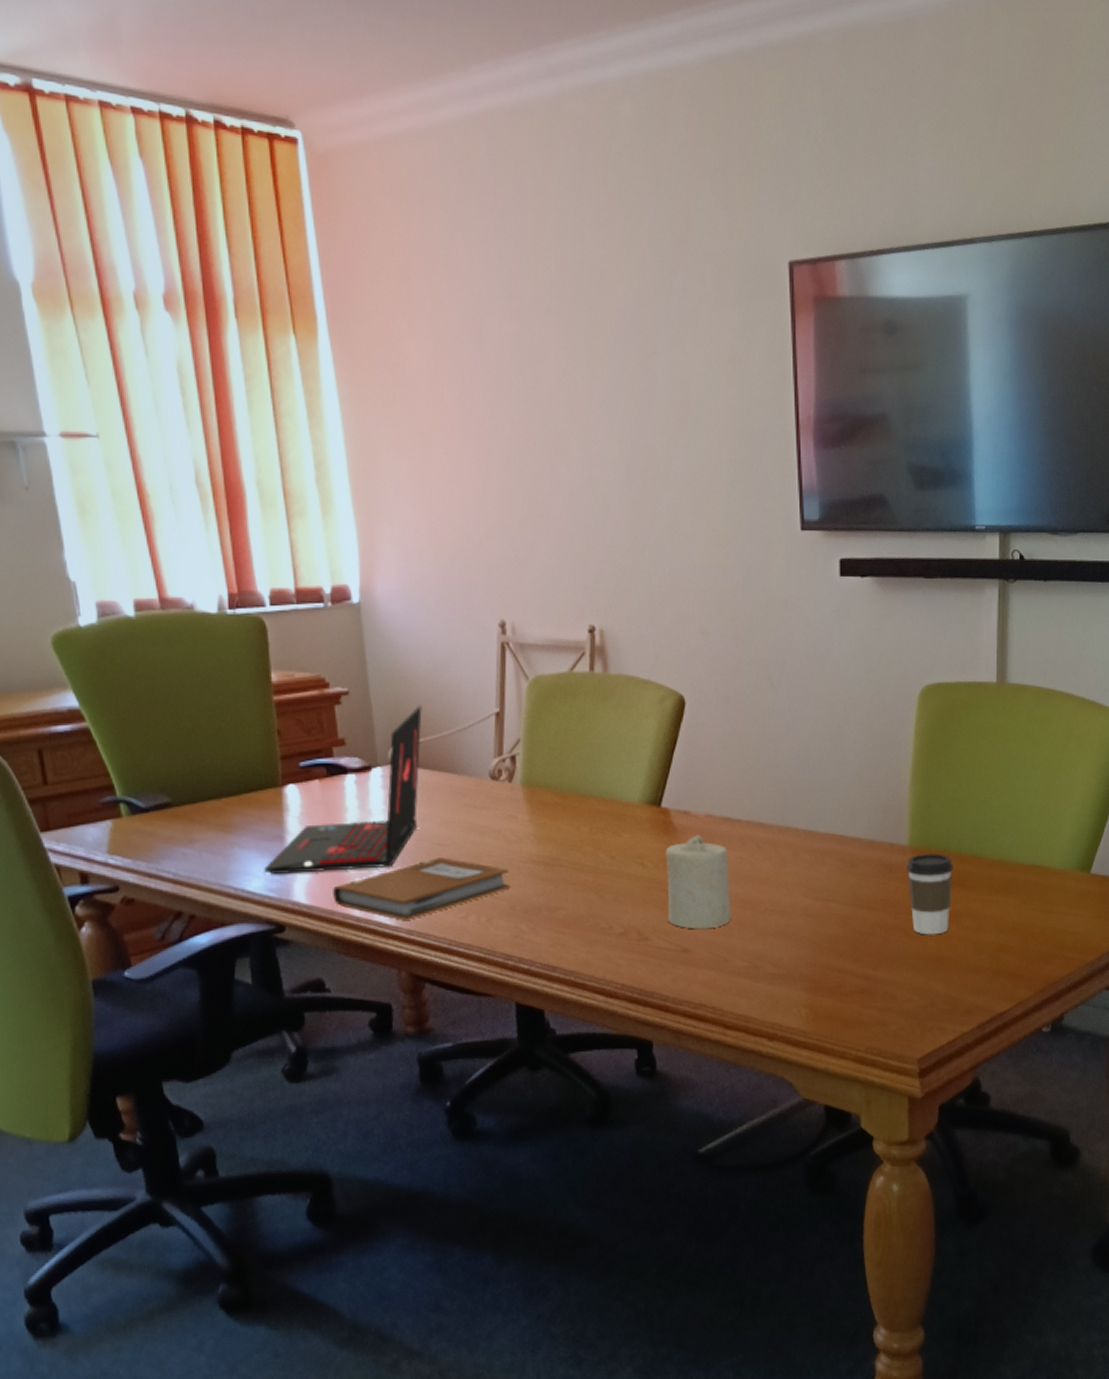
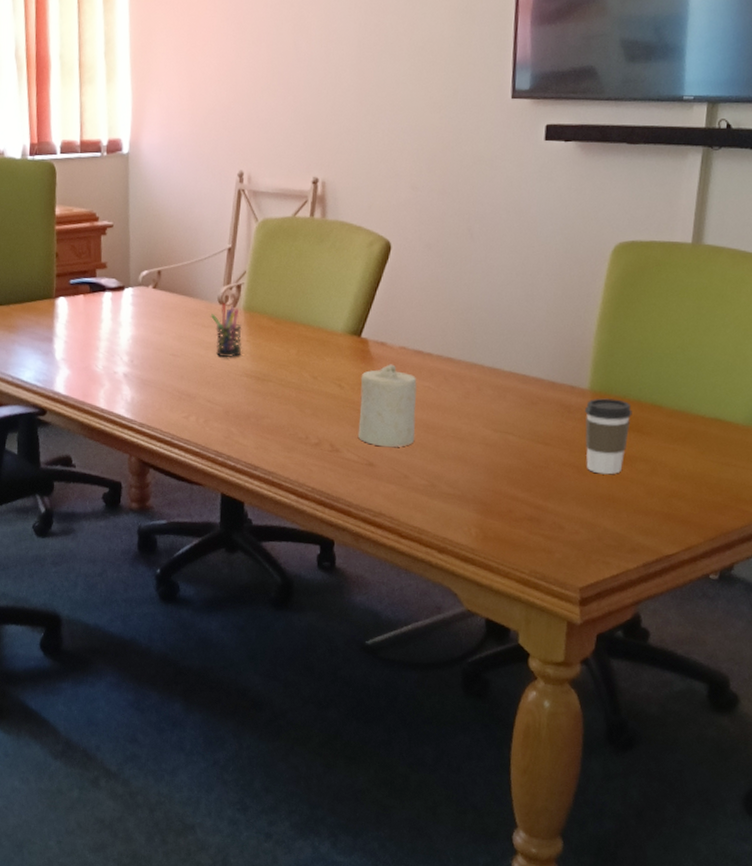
laptop: present [264,705,422,874] -> none [35,238,169,371]
notebook: present [333,858,510,920] -> none [85,365,226,415]
pen holder: none [483,778,524,842] -> present [211,303,242,357]

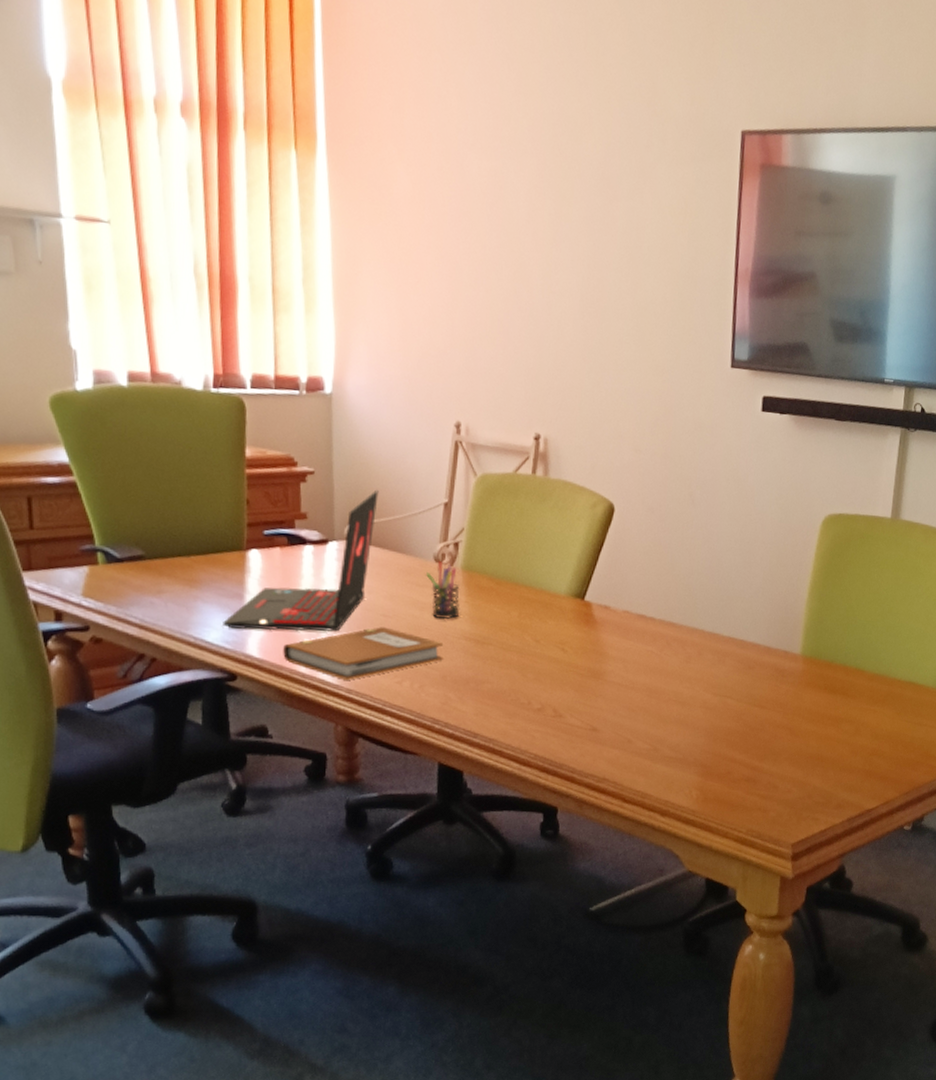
laptop: none [35,238,169,371] -> present [223,489,379,632]
notebook: none [85,365,226,415] -> present [283,627,443,680]
candle: present [357,364,417,447] -> none [581,628,640,712]
coffee cup: present [585,398,633,475] -> none [797,662,839,736]

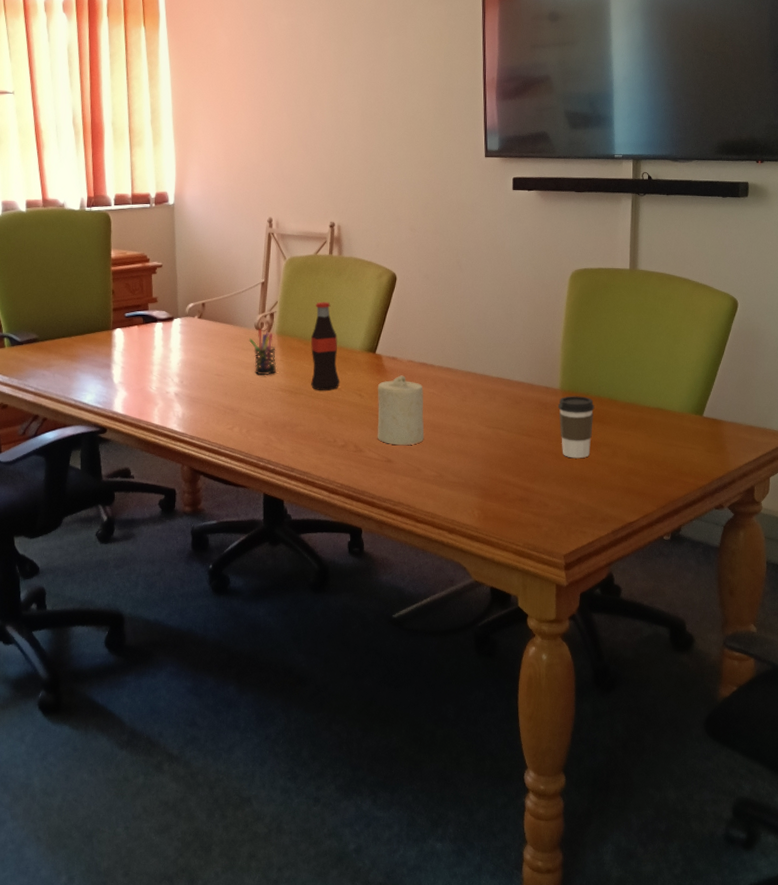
laptop: present [223,489,379,632] -> none [95,275,211,392]
notebook: present [283,627,443,680] -> none [141,384,265,429]
bottle: none [502,532,539,642] -> present [310,301,340,391]
candle: none [581,628,640,712] -> present [377,375,425,445]
coffee cup: none [797,662,839,736] -> present [558,396,595,459]

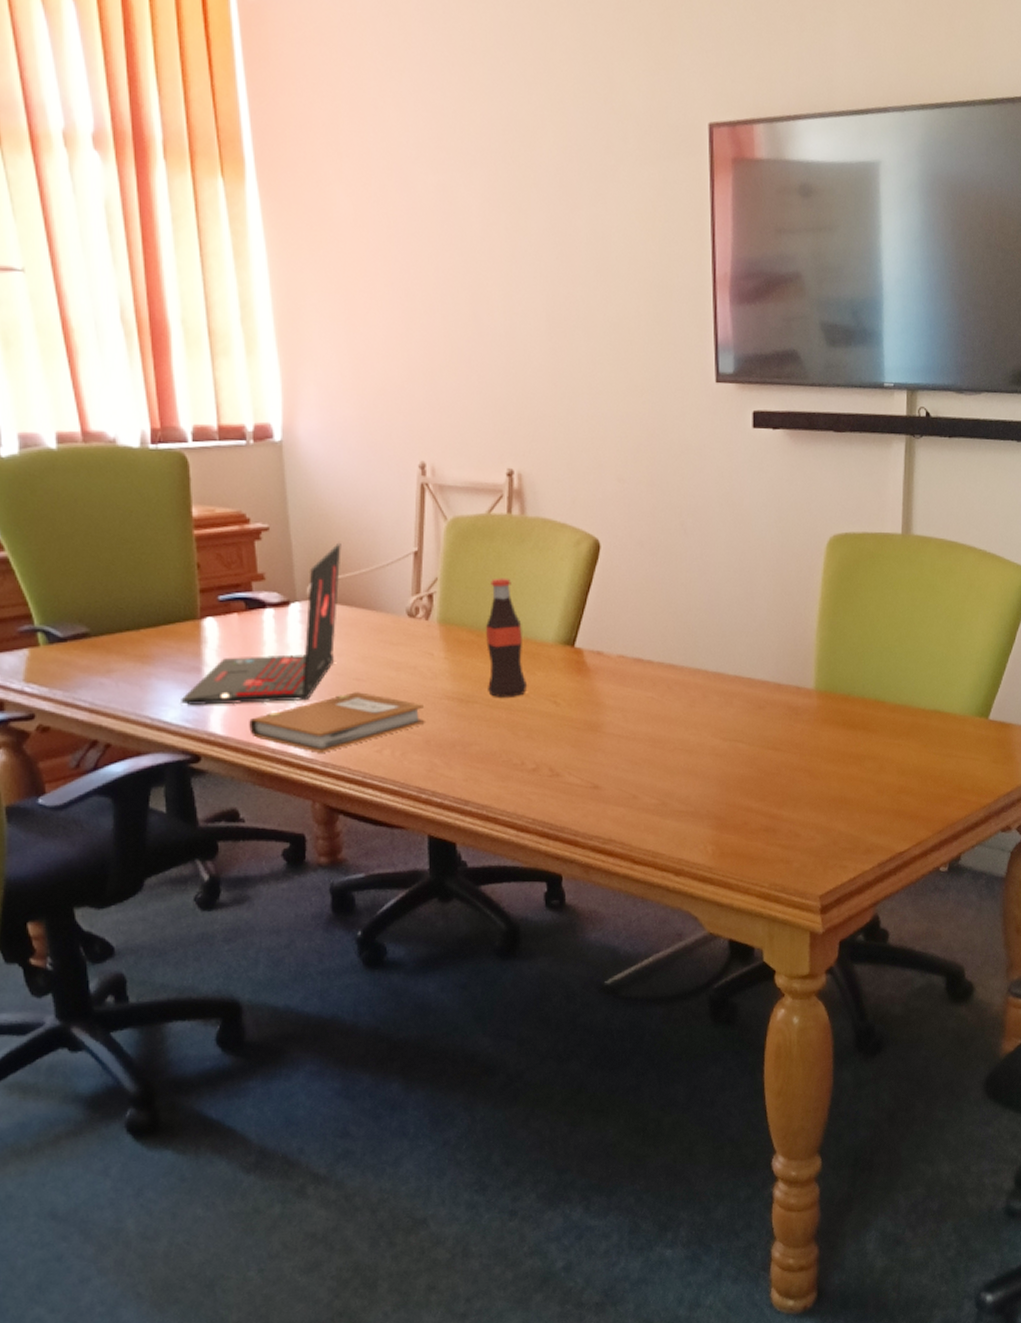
laptop: none [95,275,211,392] -> present [181,542,341,705]
notebook: none [141,384,265,429] -> present [249,692,425,753]
pen holder: present [249,329,277,375] -> none [400,616,440,678]
candle: present [377,375,425,445] -> none [577,675,642,765]
coffee cup: present [558,396,595,459] -> none [812,697,858,776]

